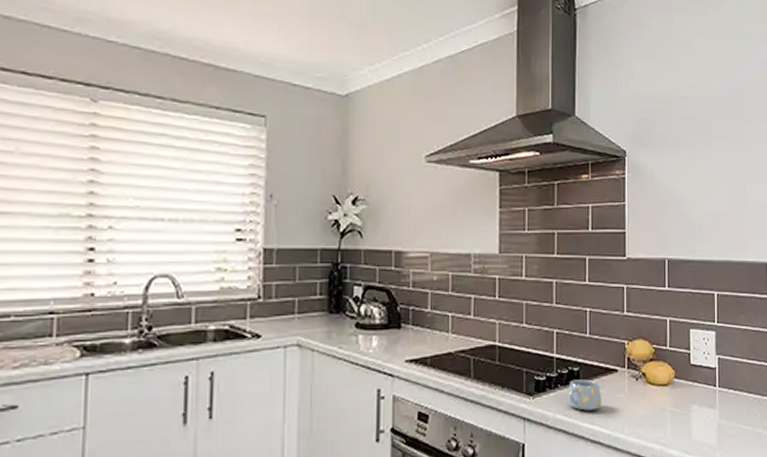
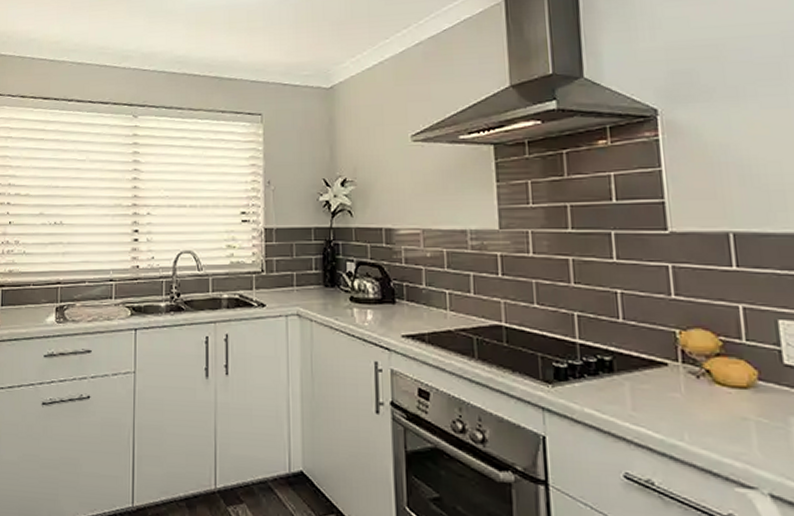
mug: present [567,379,602,411] -> none [597,370,648,409]

